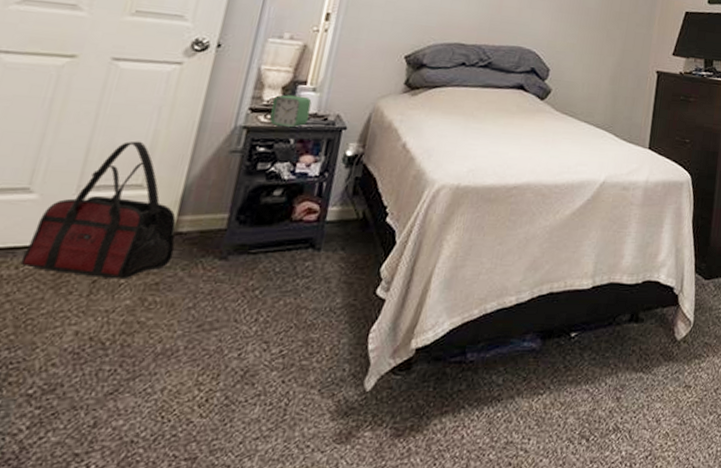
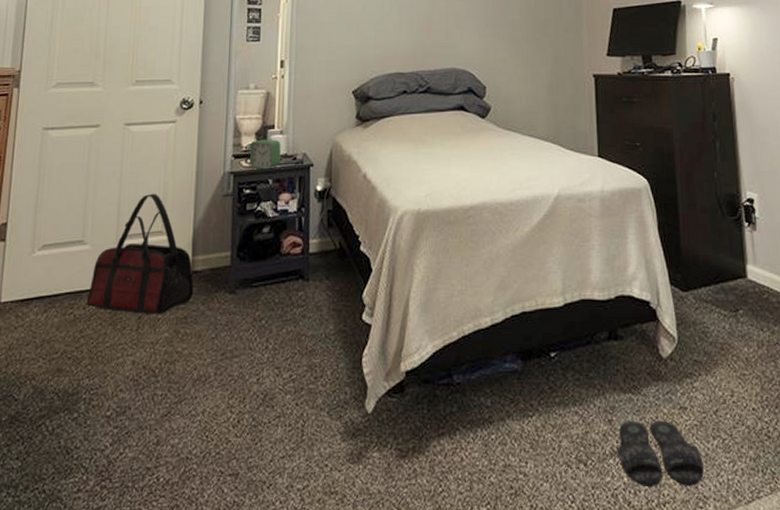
slippers: none [619,397,698,459] -> present [617,420,704,486]

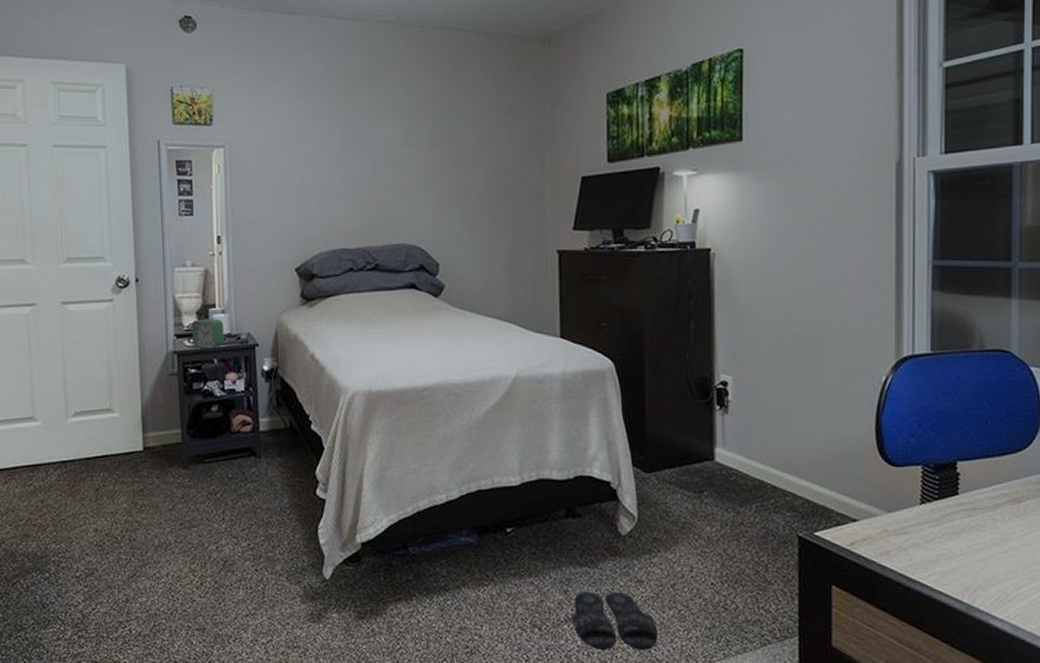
duffel bag: present [86,193,194,315] -> none [44,372,148,488]

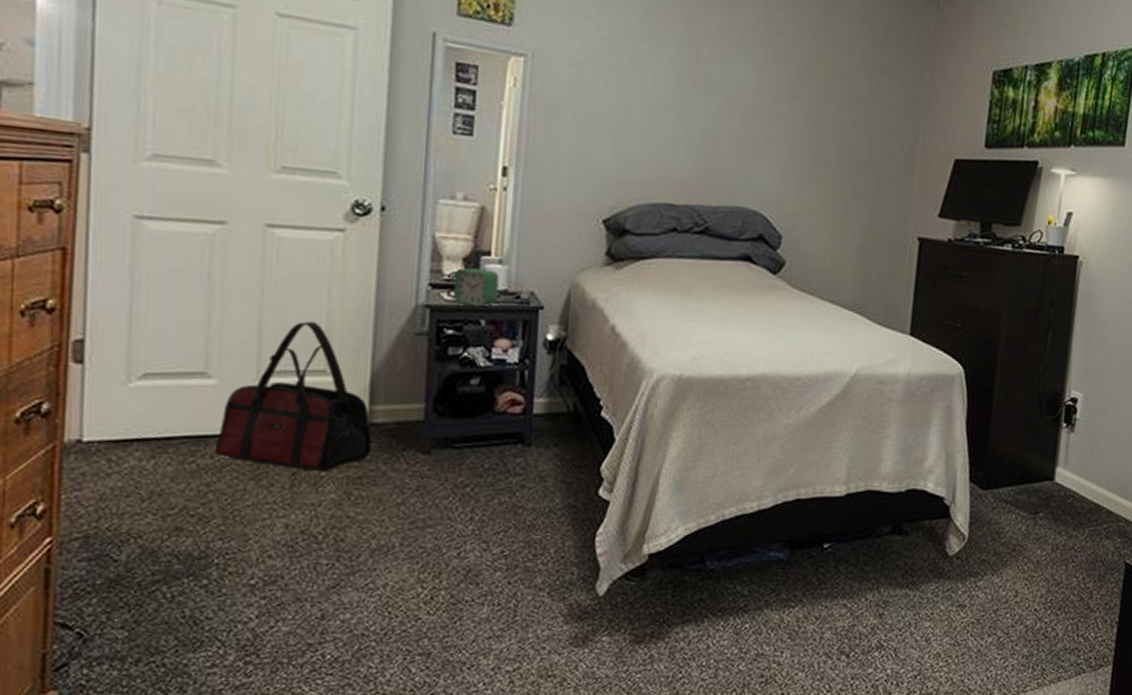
duffel bag: none [44,372,148,488] -> present [214,321,372,473]
slippers: present [571,591,658,650] -> none [883,615,974,679]

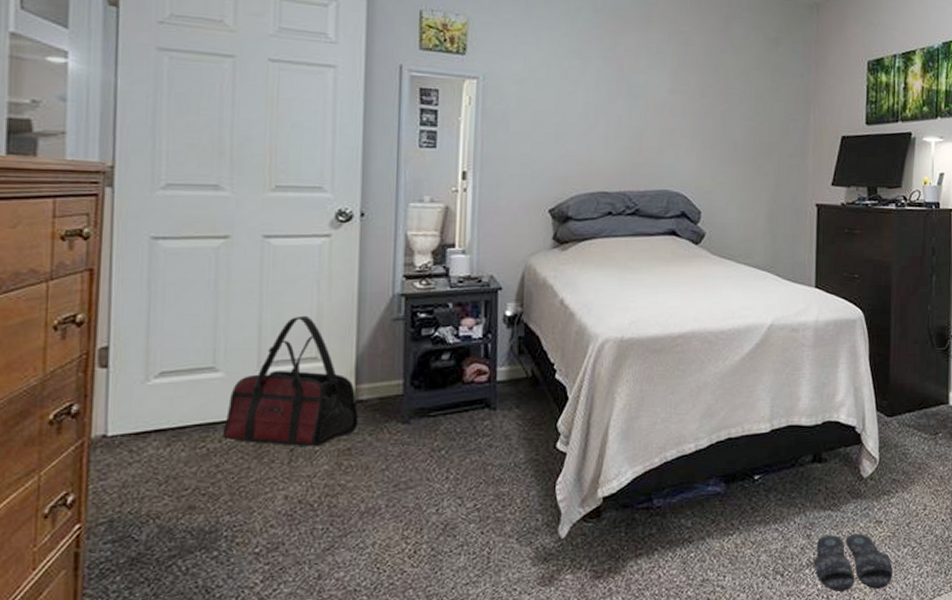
alarm clock: present [454,268,499,307] -> none [424,259,463,292]
slippers: none [883,615,974,679] -> present [813,533,893,591]

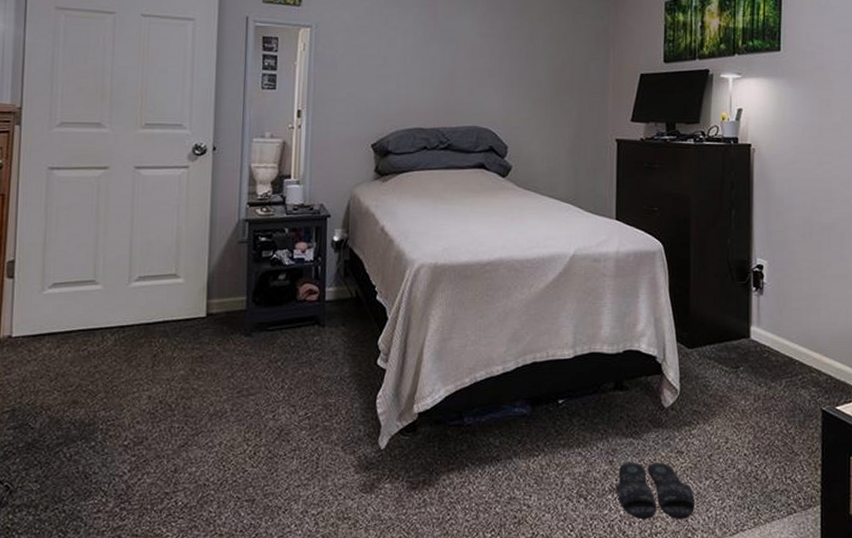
duffel bag: present [222,315,359,447] -> none [100,237,209,354]

